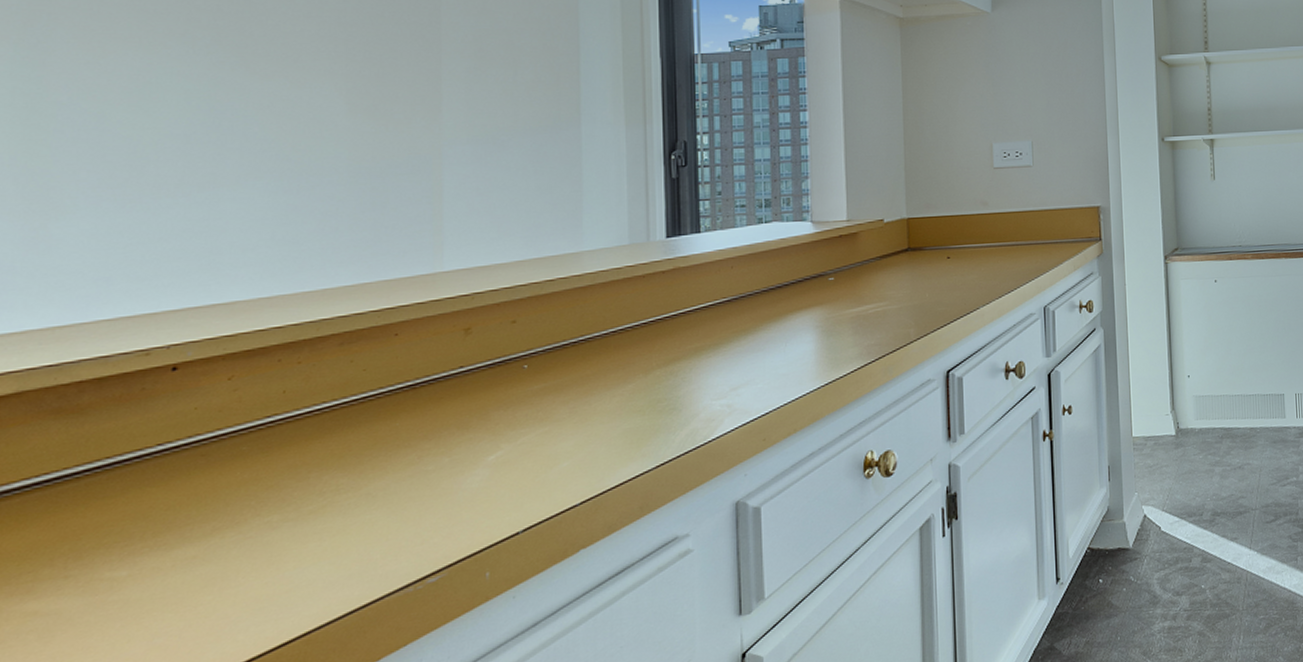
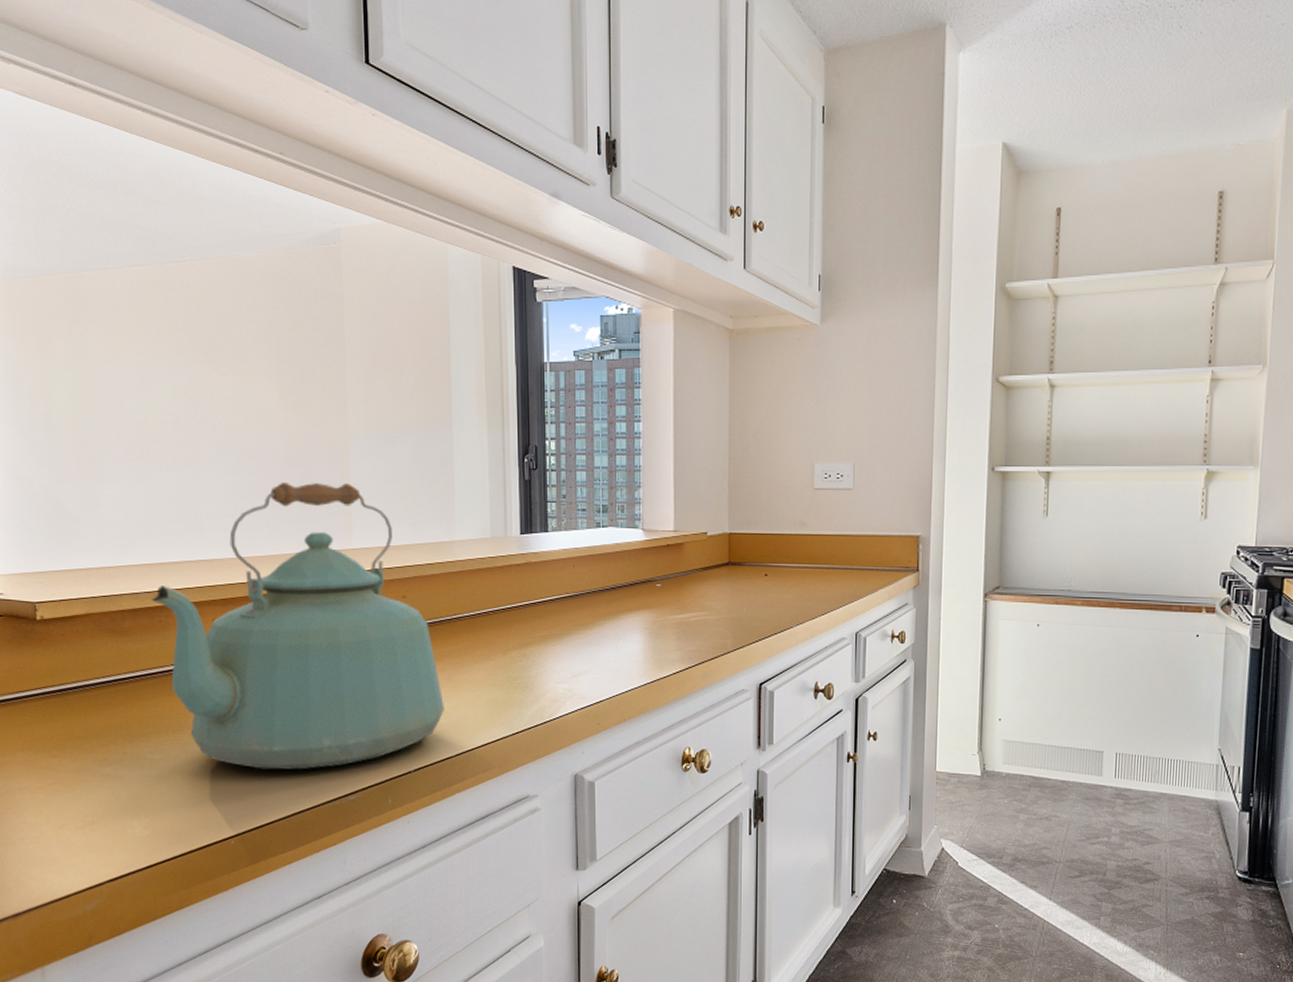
kettle: none [130,196,568,566] -> present [151,481,445,770]

